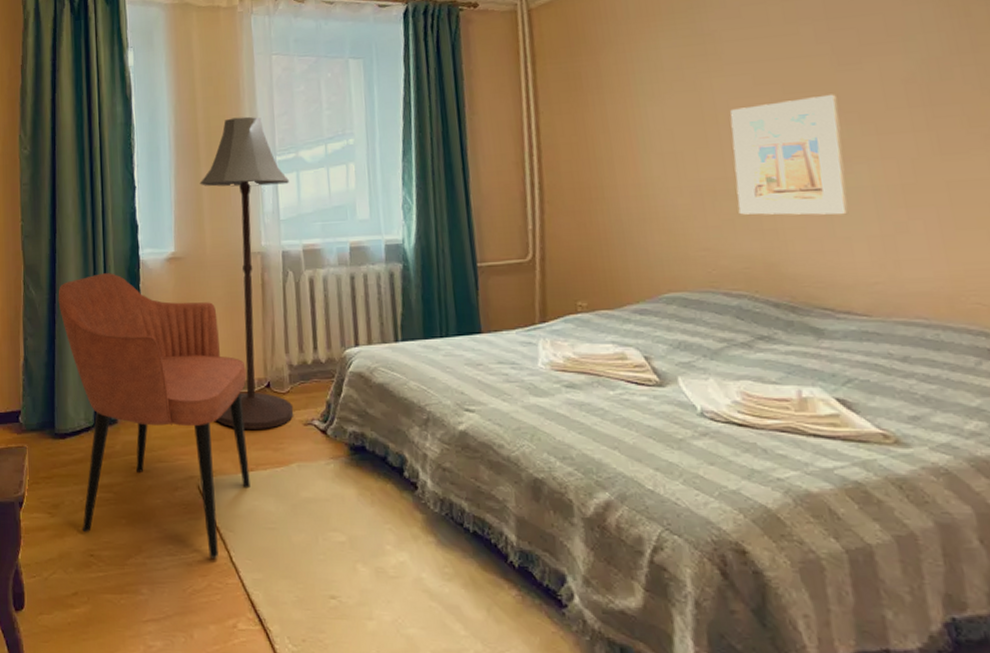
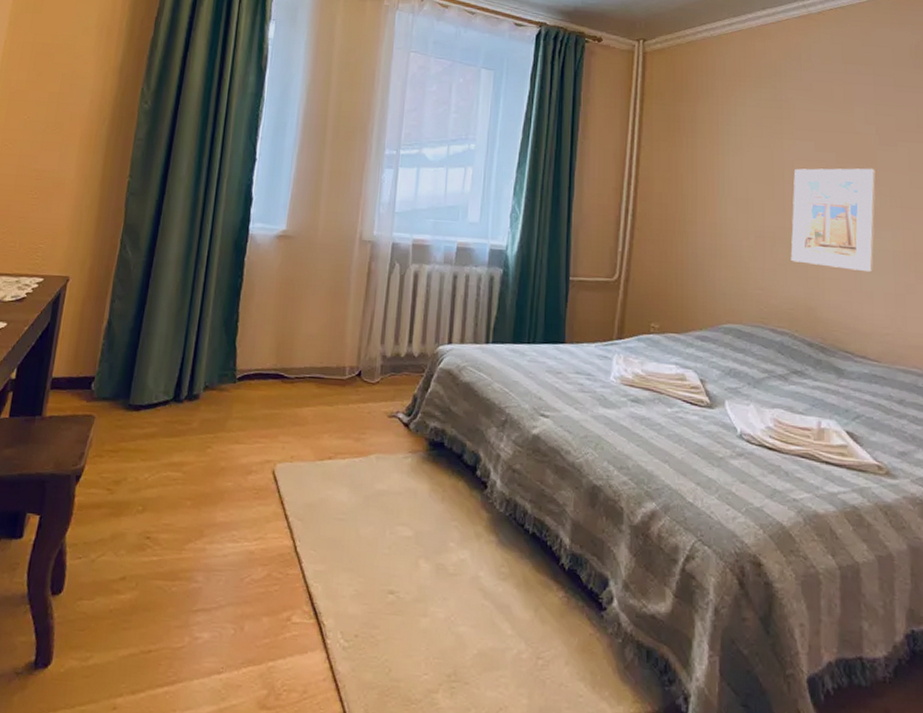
armchair: present [58,273,250,560] -> none [141,242,340,548]
floor lamp: present [199,116,294,429] -> none [302,106,409,418]

